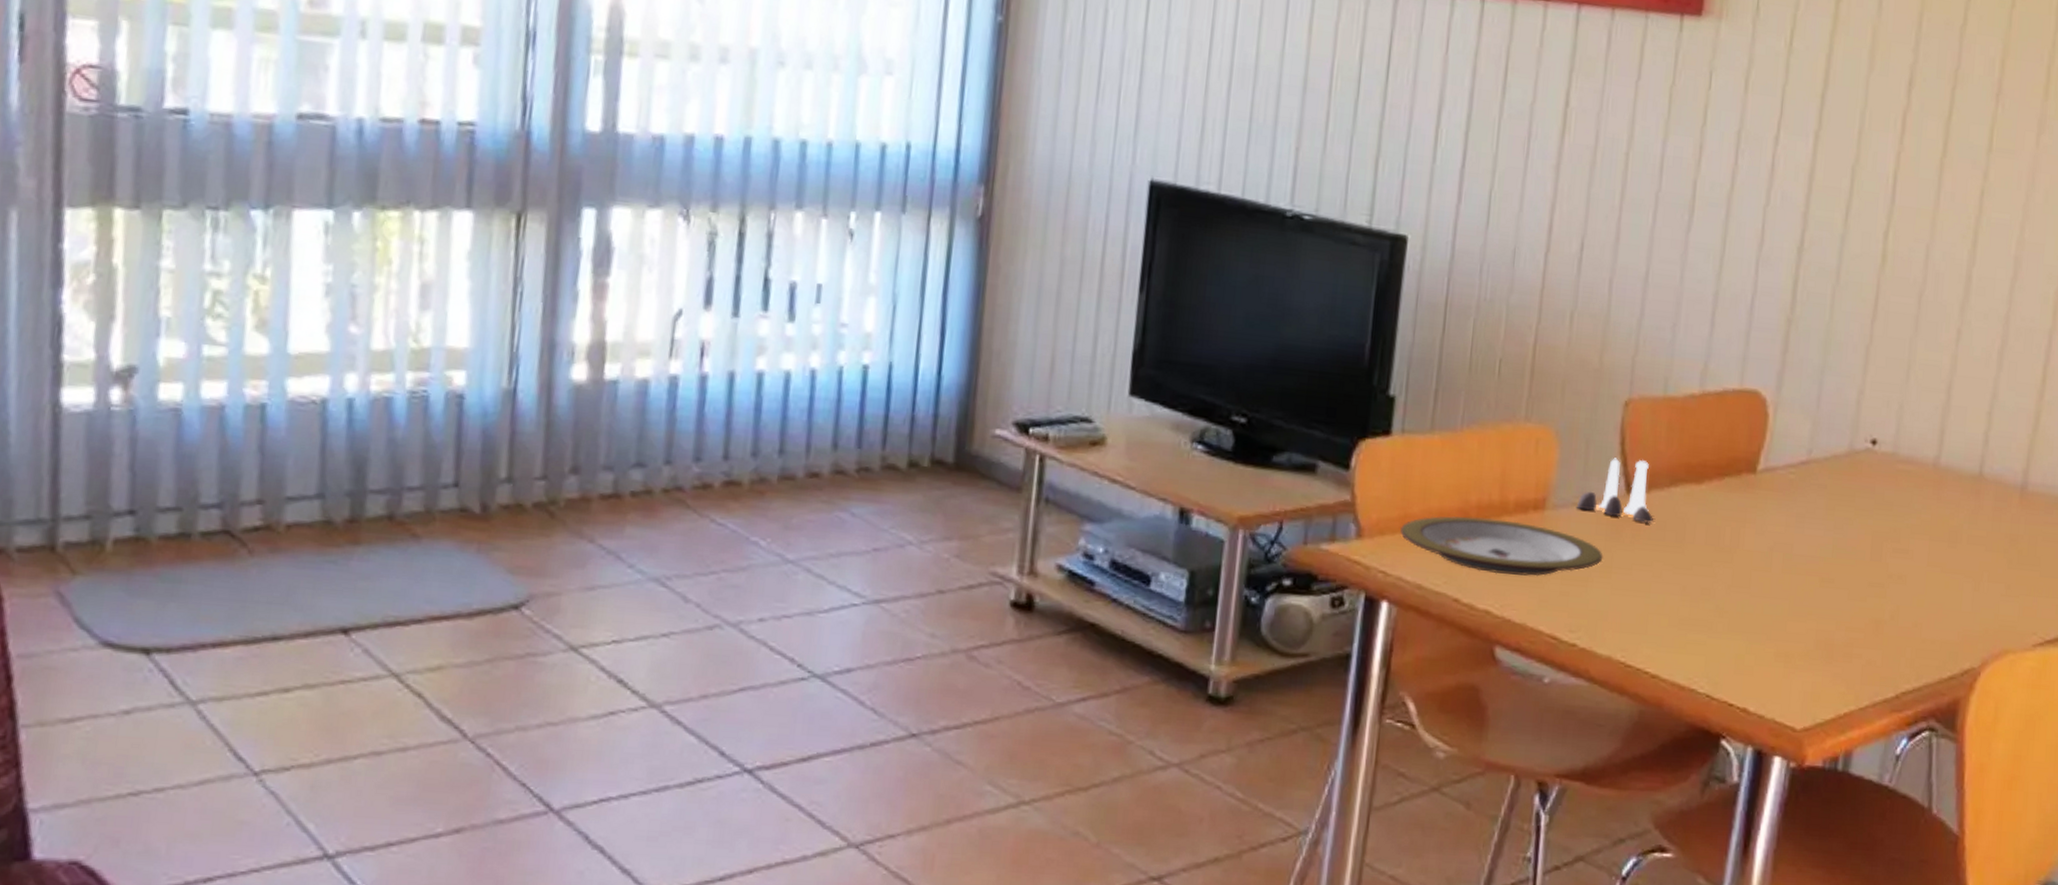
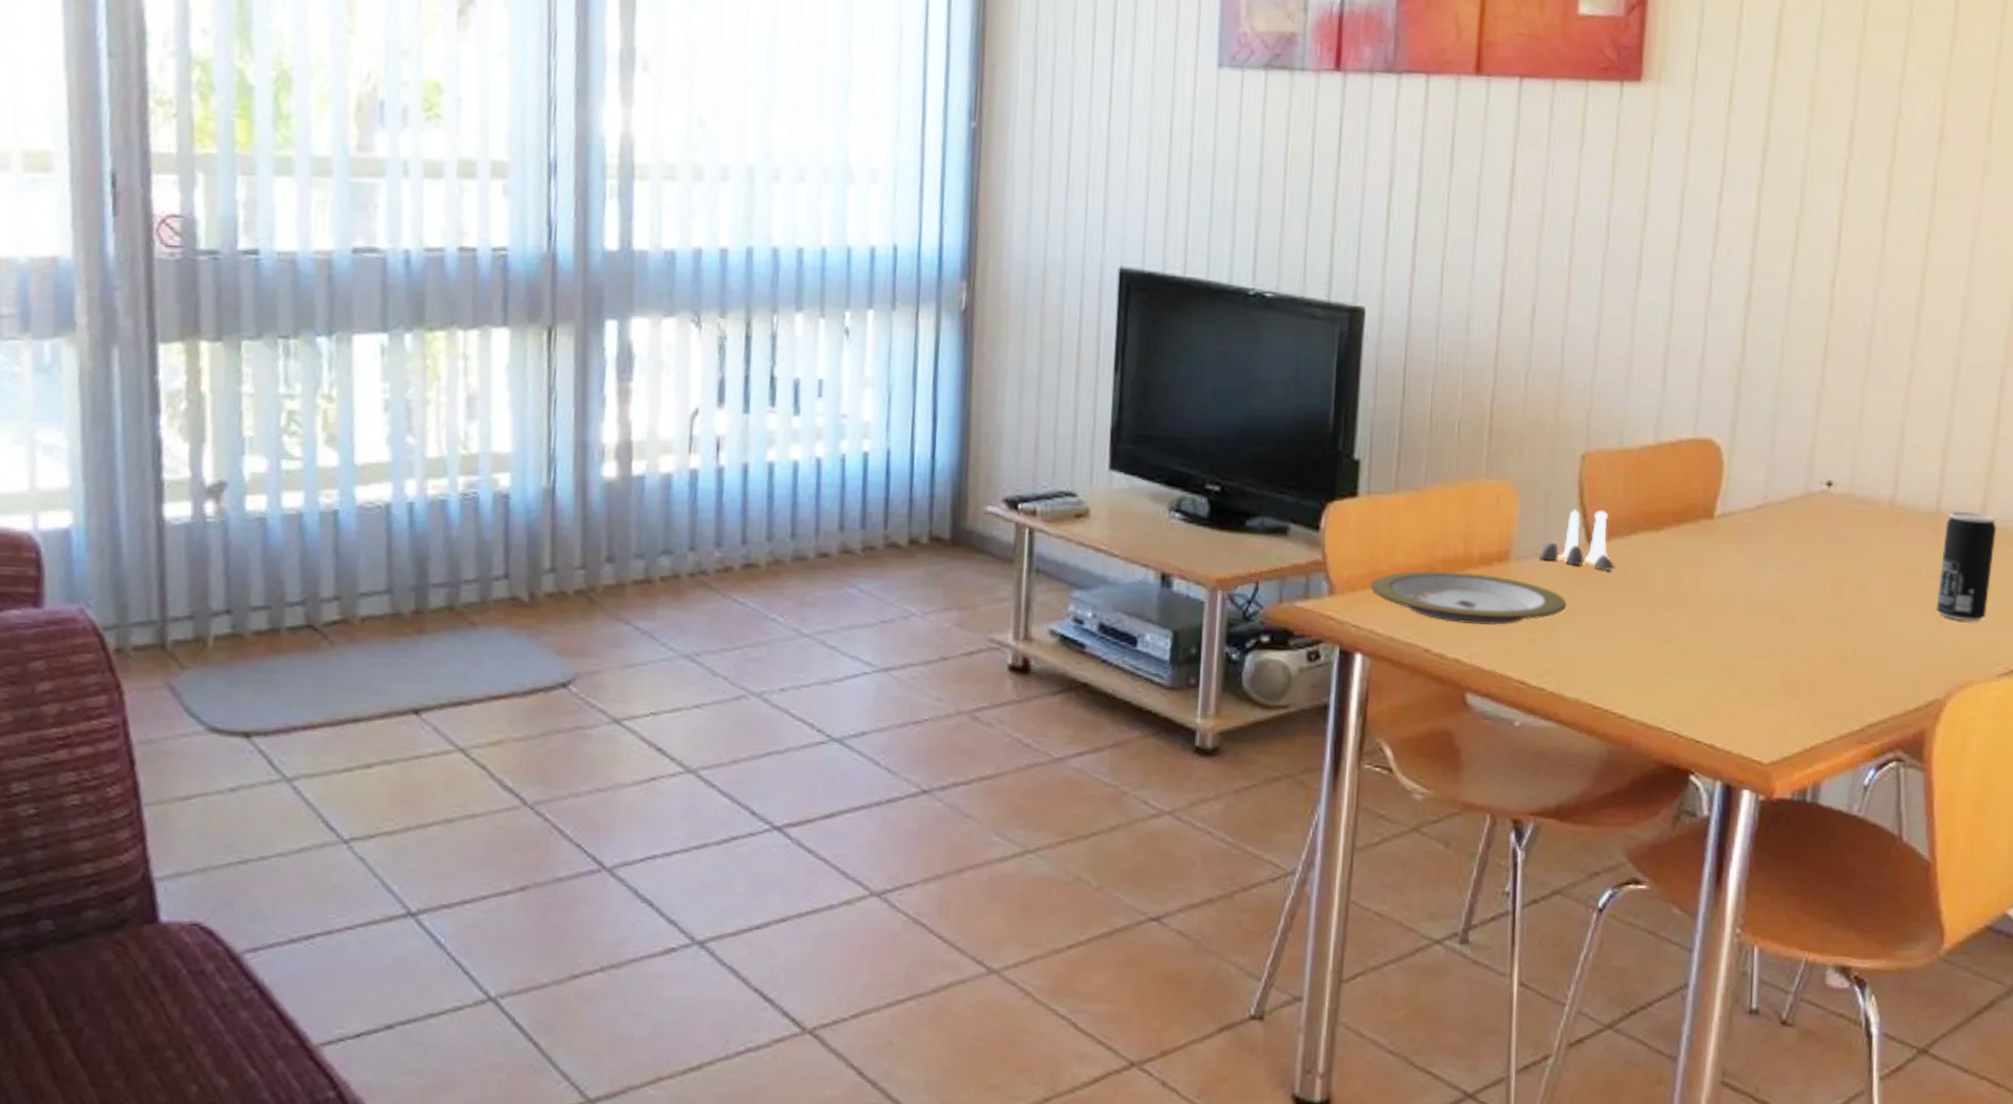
beverage can: none [1975,475,2038,589] -> present [1936,511,1997,621]

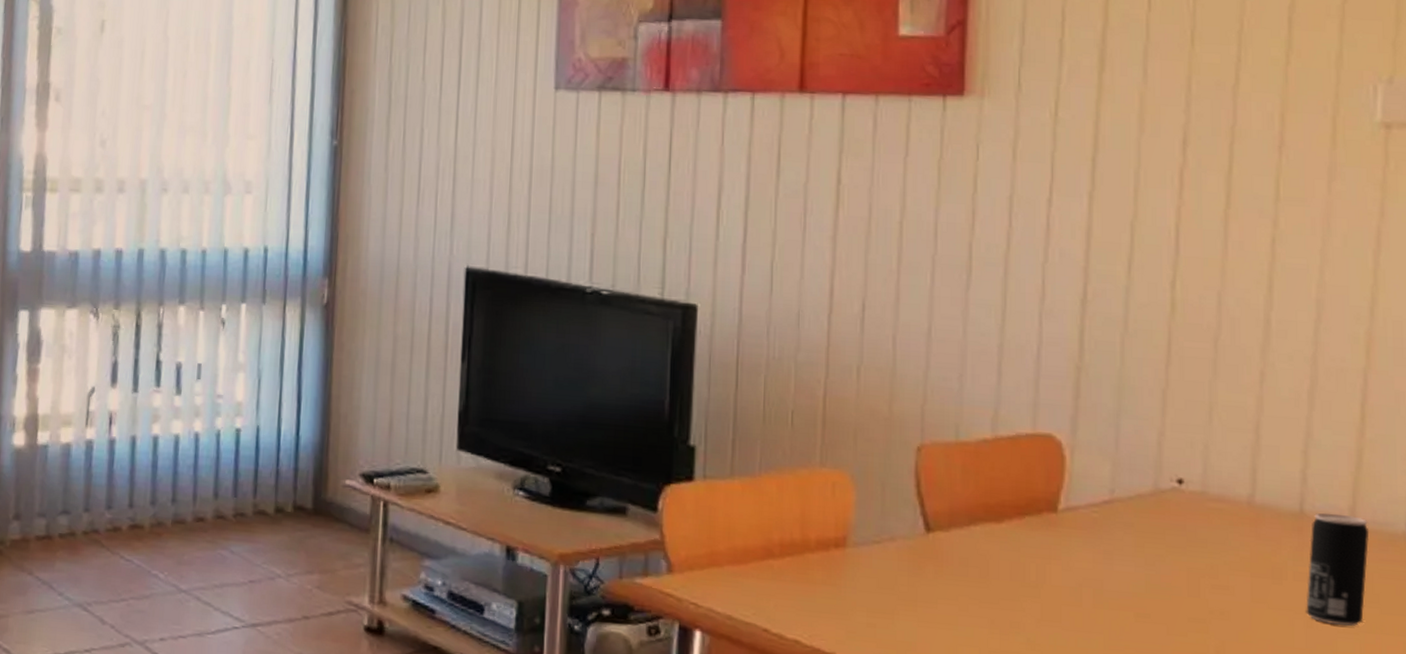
plate: present [1370,570,1567,625] -> none [708,553,907,609]
salt and pepper shaker set: present [1538,509,1615,572] -> none [876,499,956,561]

